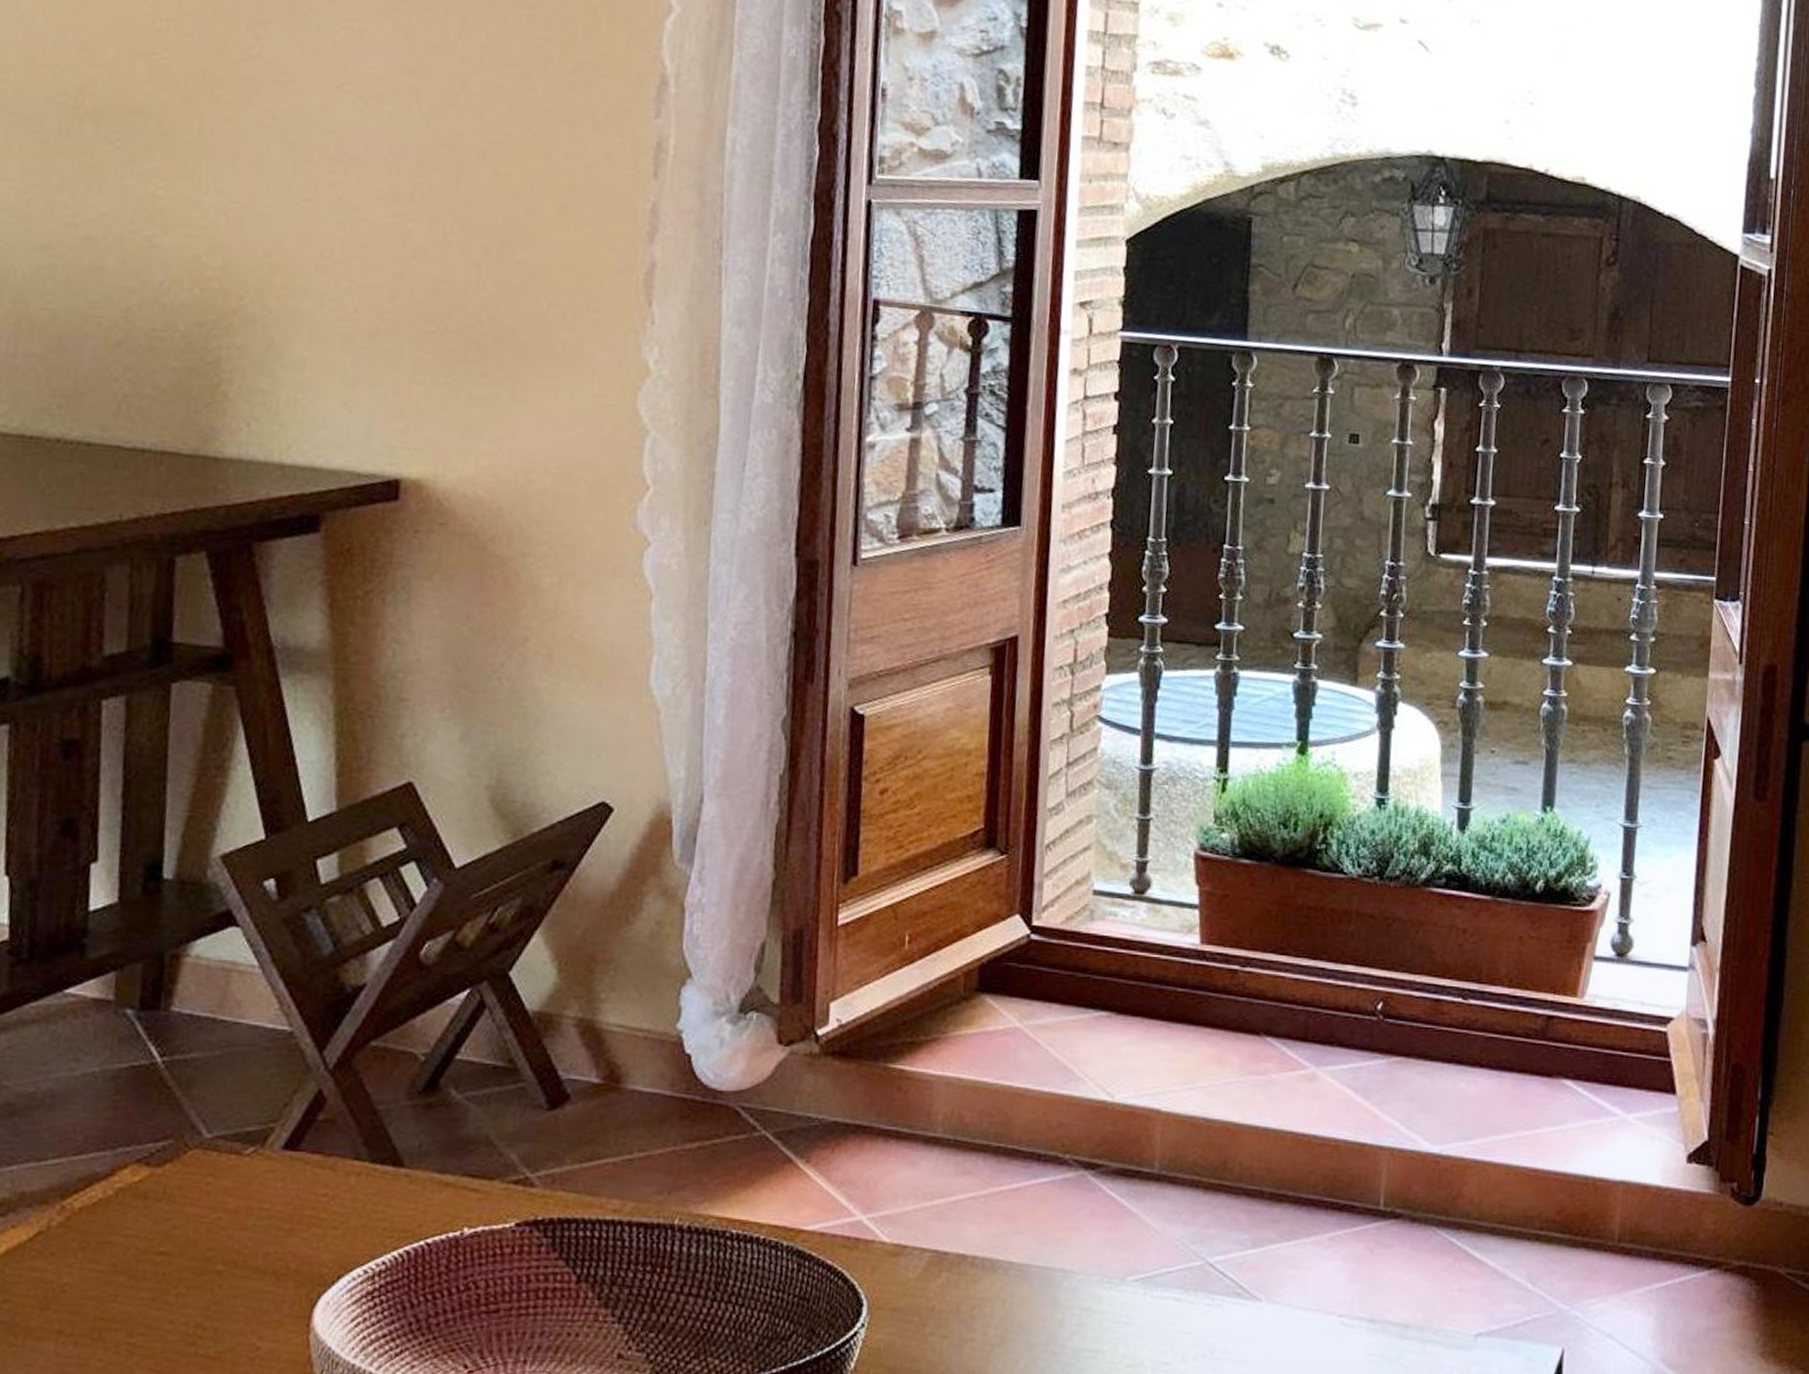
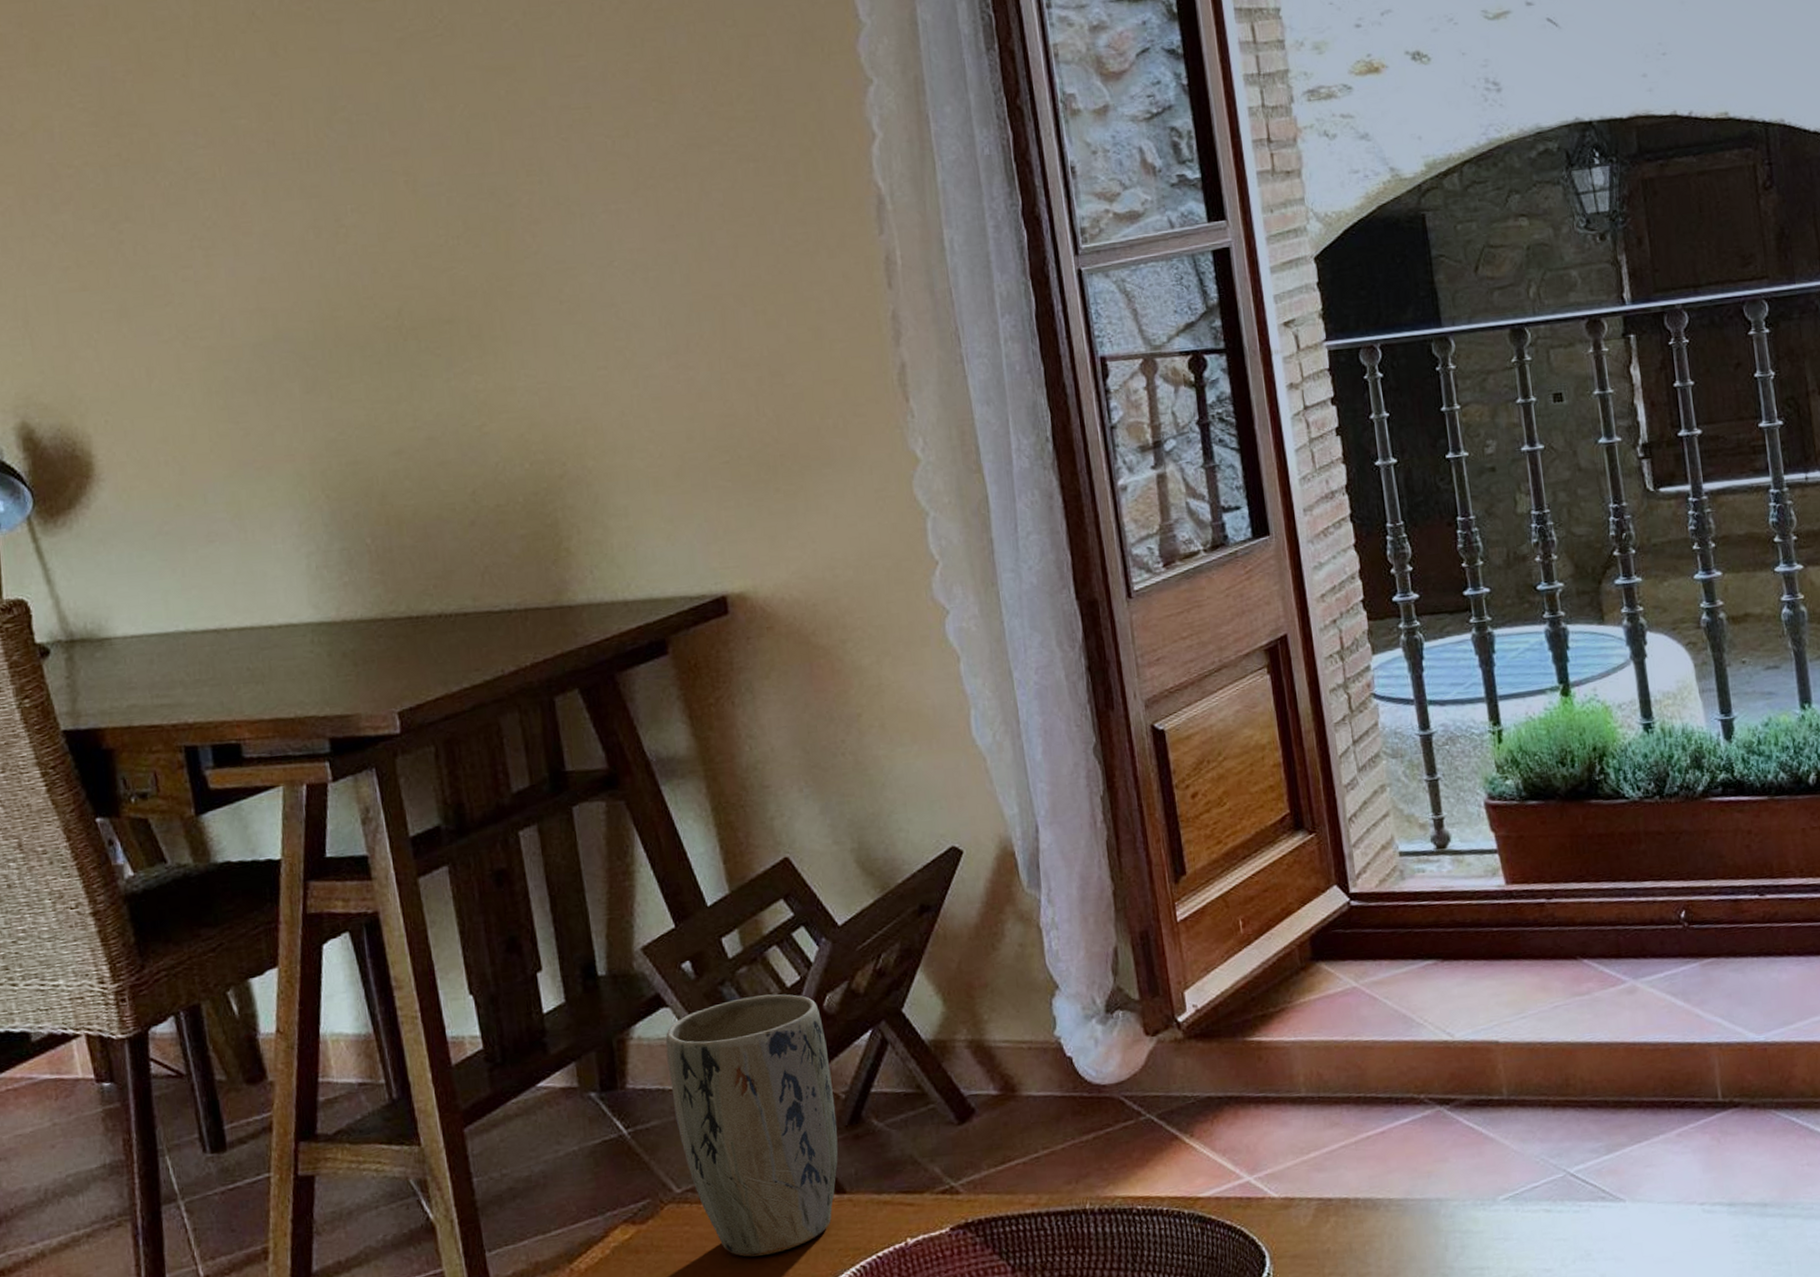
plant pot: none [221,930,415,1223] -> present [665,994,838,1257]

